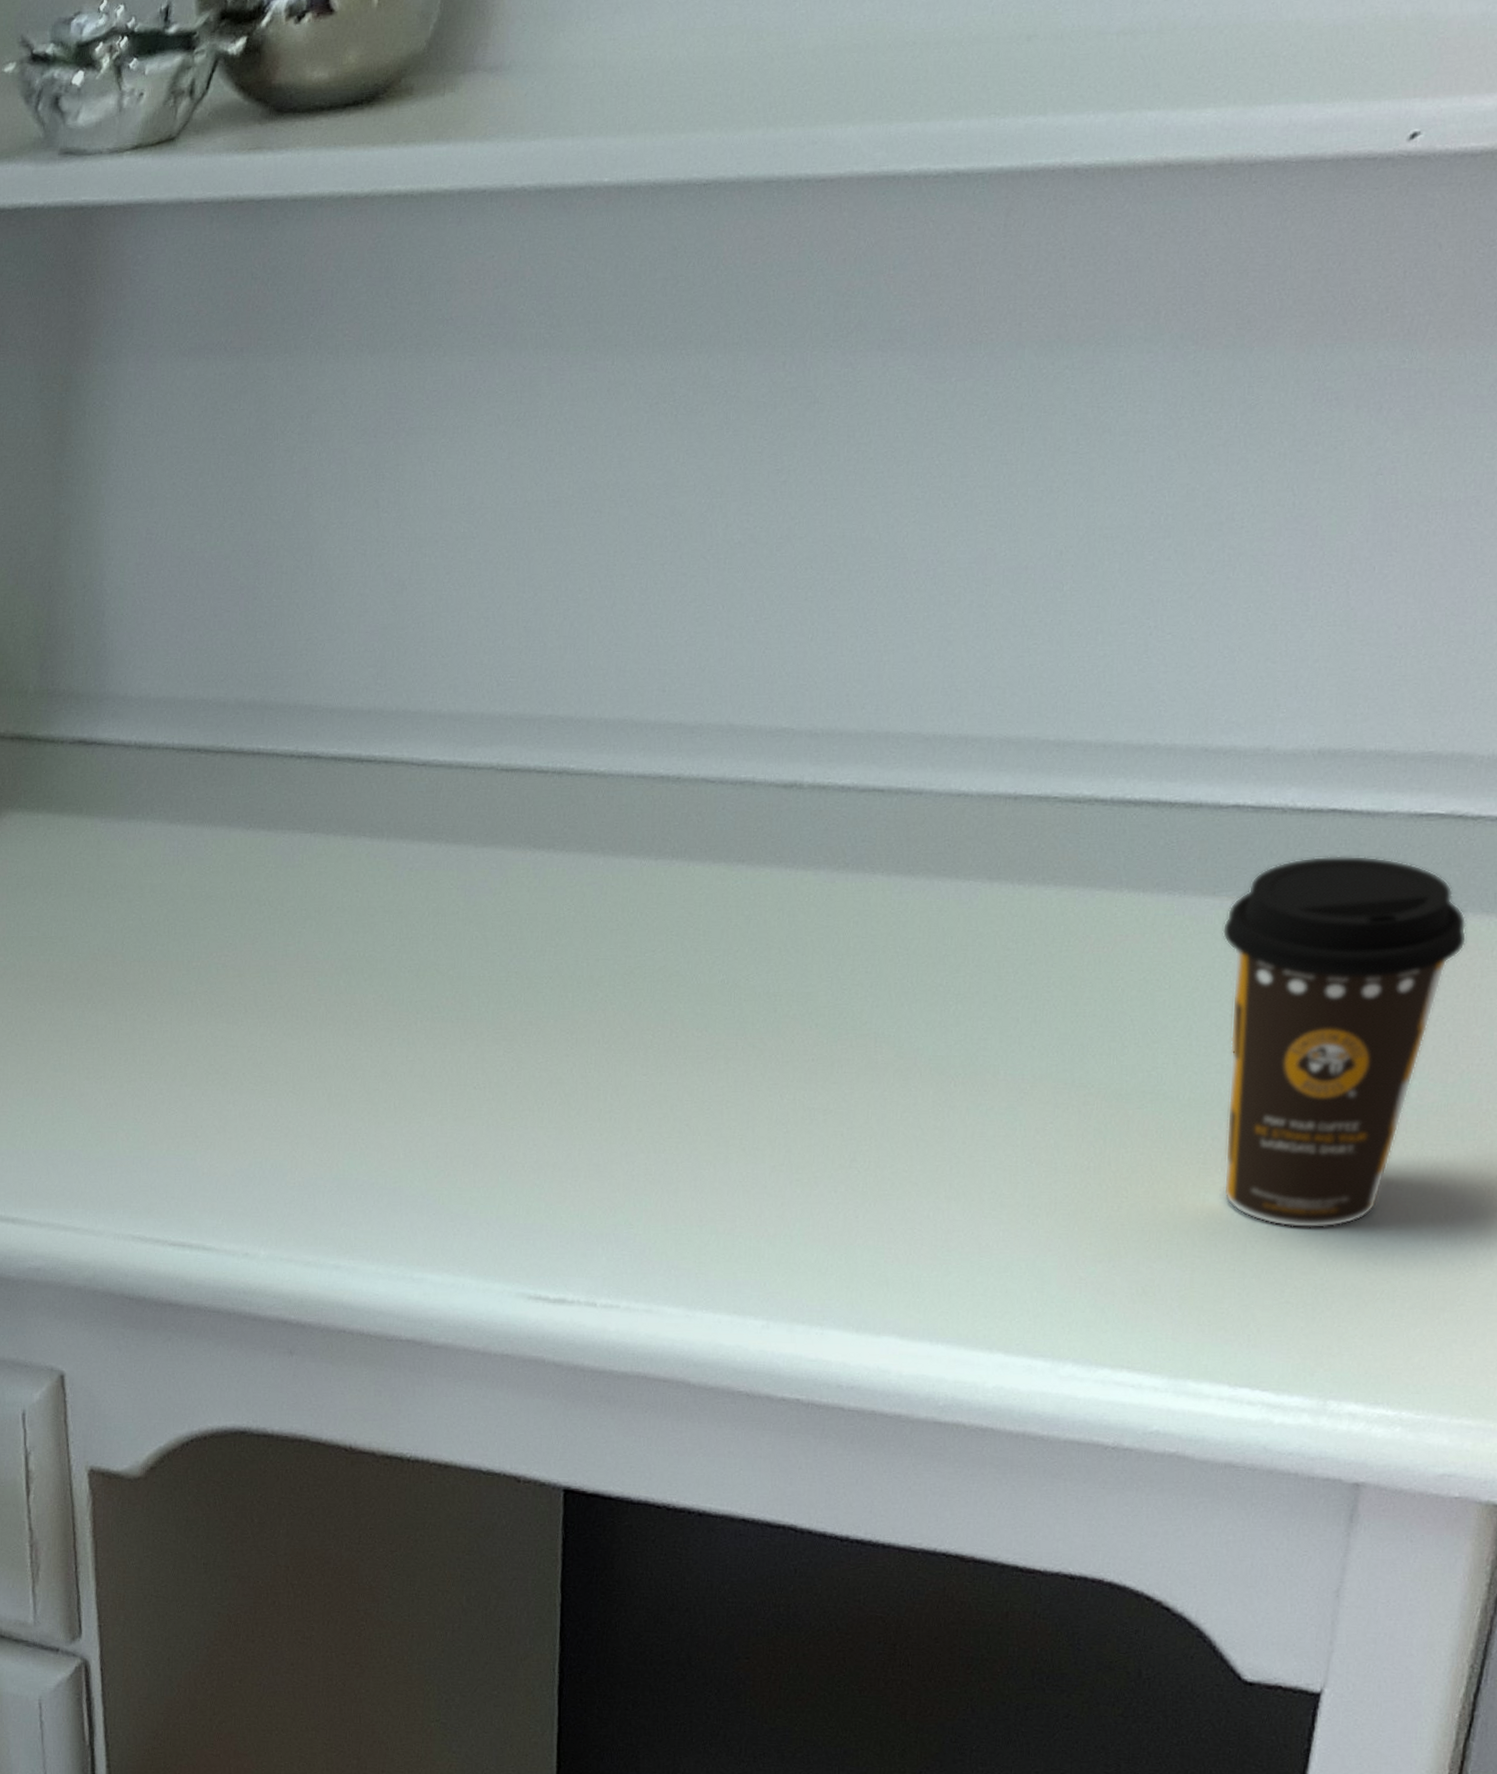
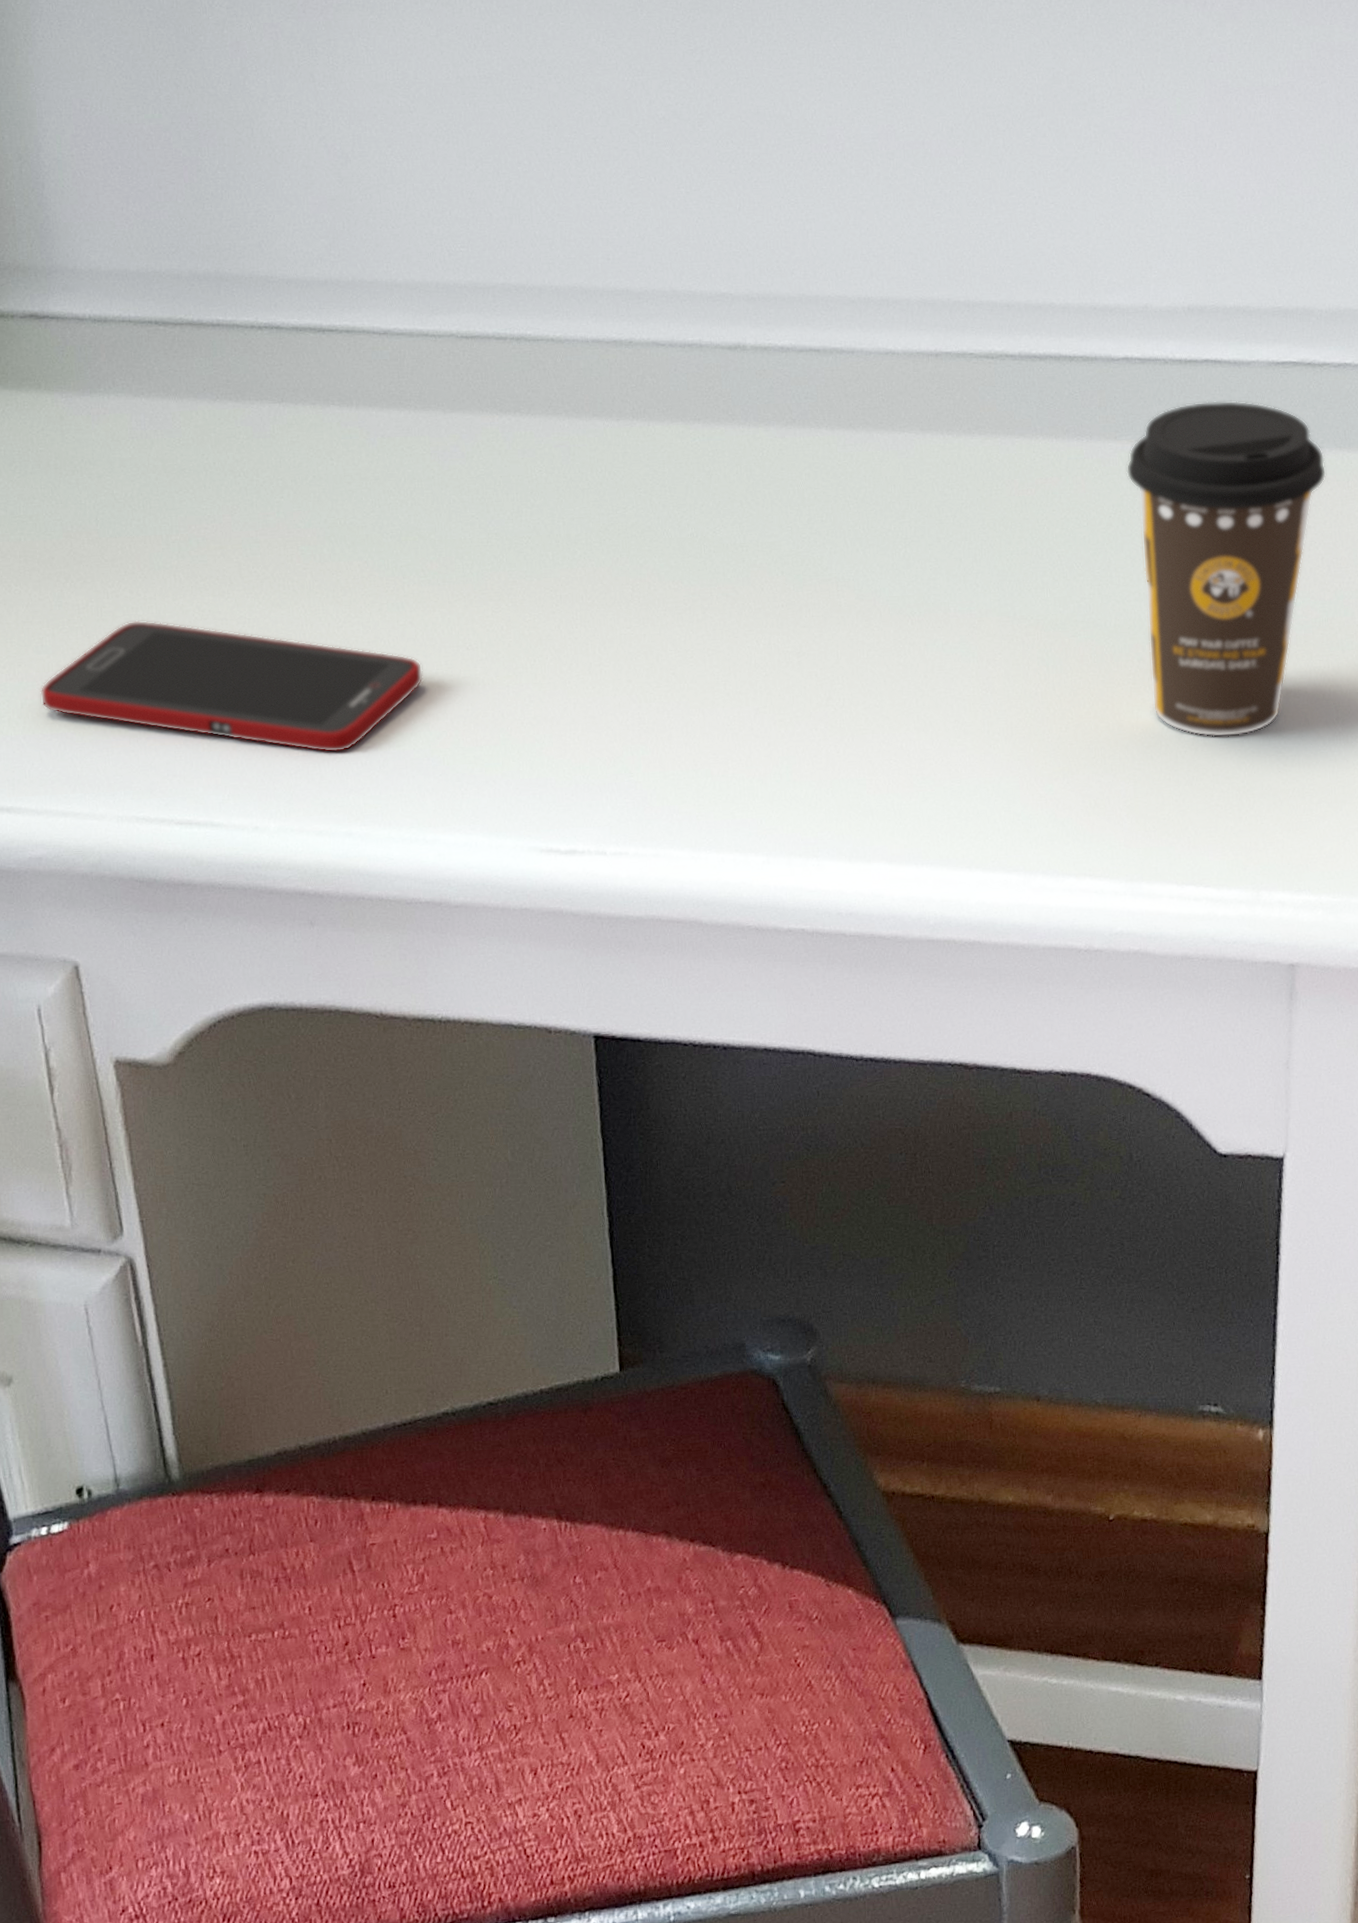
cell phone: none [53,1044,427,1185] -> present [40,620,423,753]

